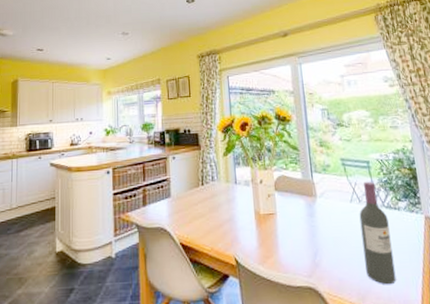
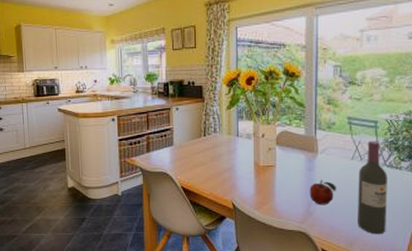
fruit: none [313,226,340,255] -> present [309,180,336,205]

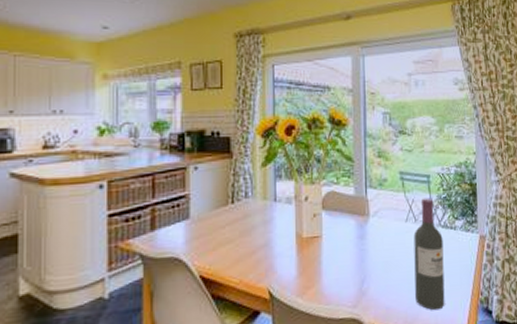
fruit: present [309,180,336,205] -> none [361,249,391,282]

